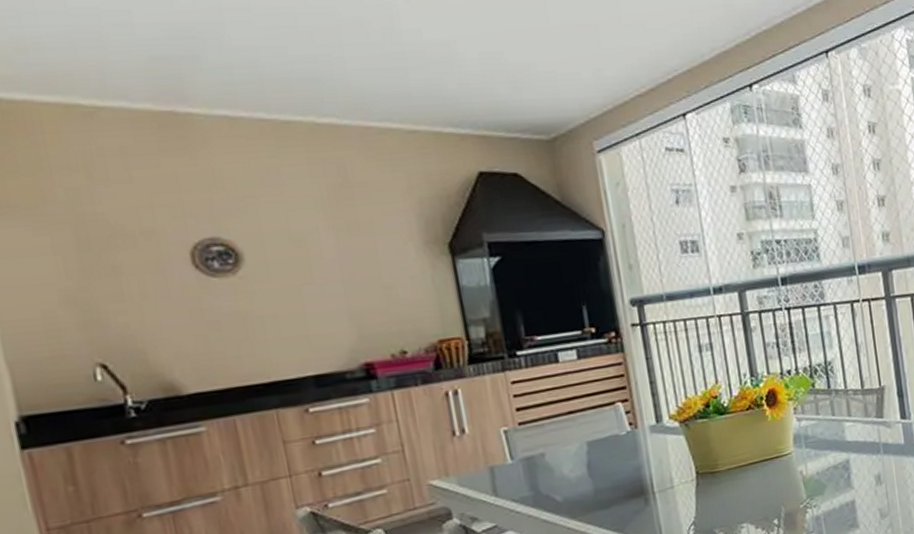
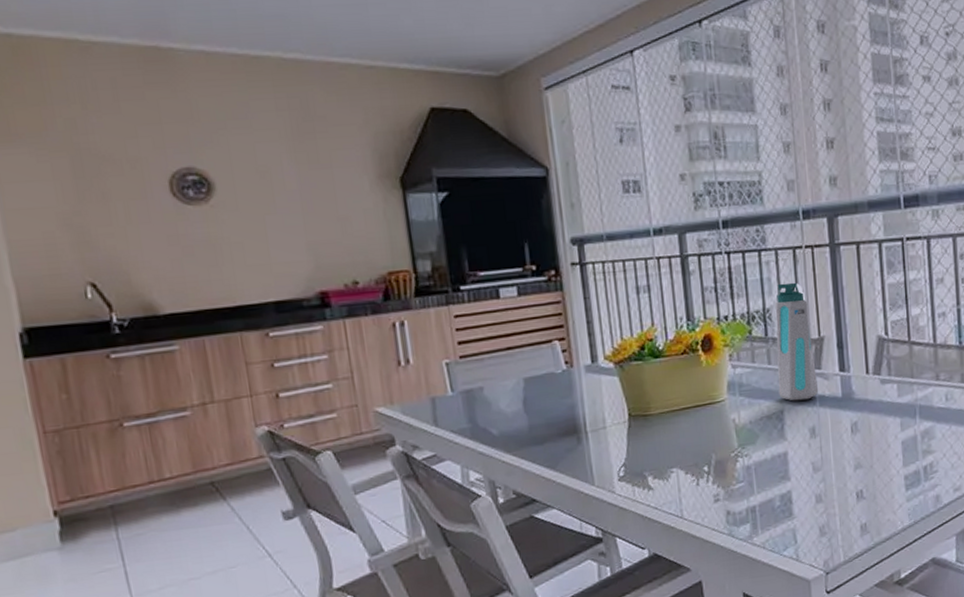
water bottle: none [836,335,882,450] -> present [775,282,819,401]

